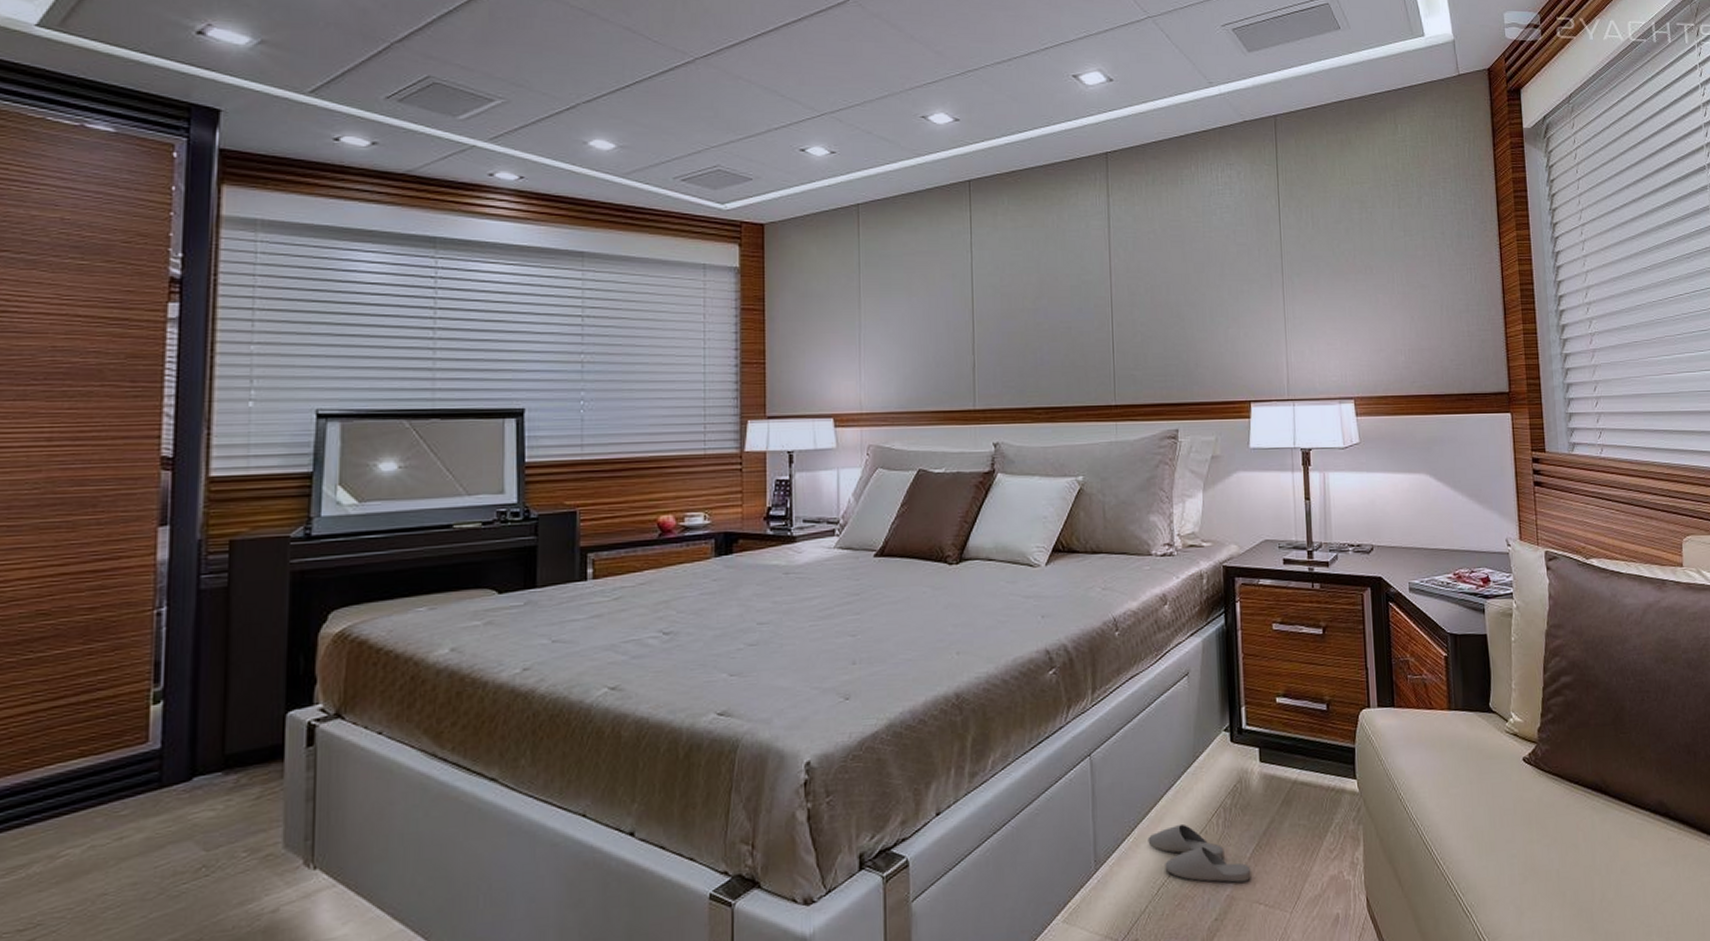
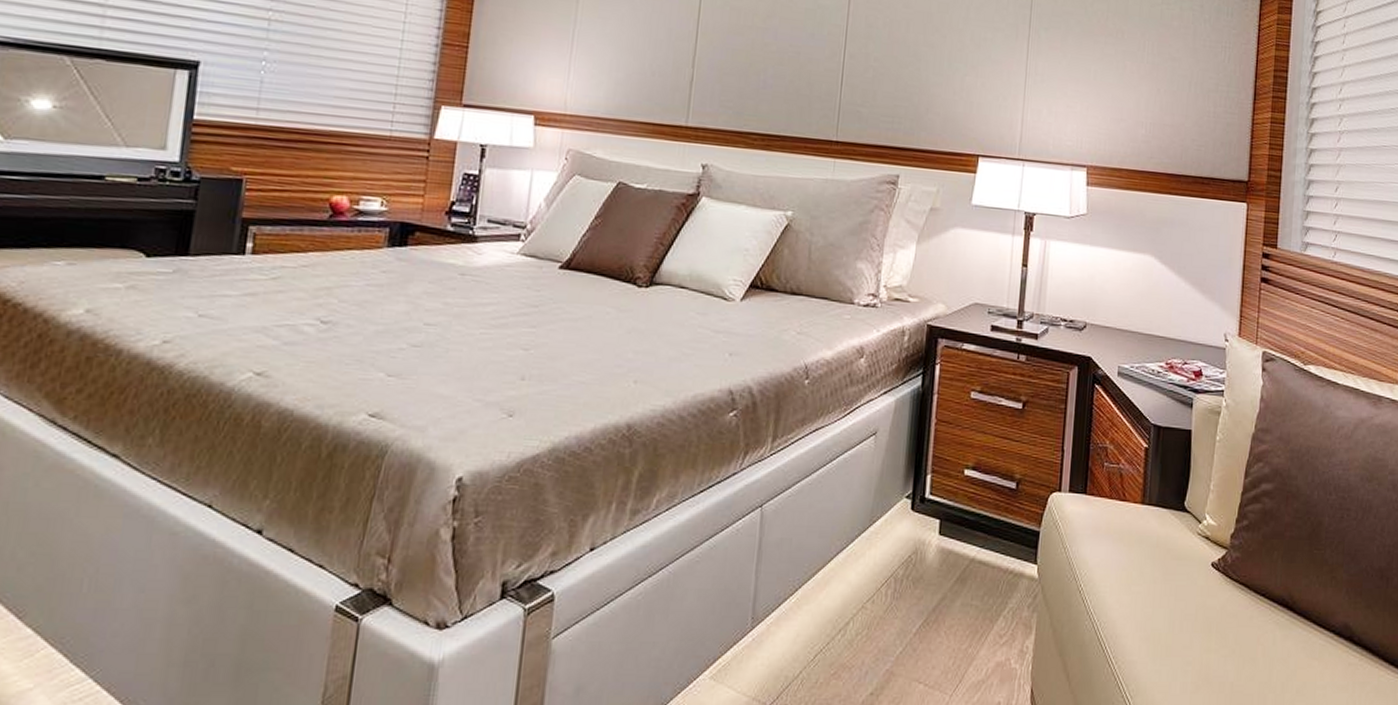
slippers: present [1148,823,1251,883] -> none [810,589,915,658]

